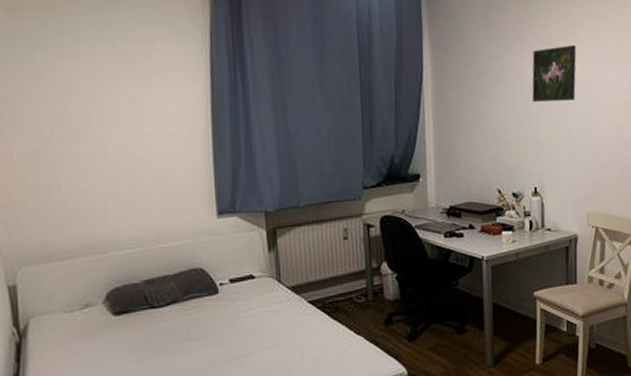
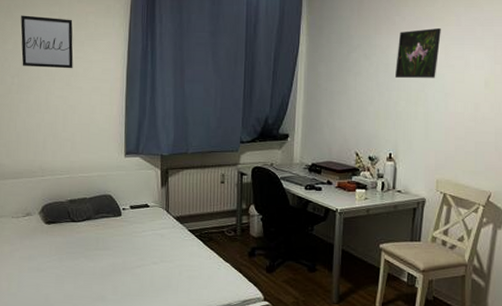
wall art: none [58,43,137,111] -> present [20,15,74,69]

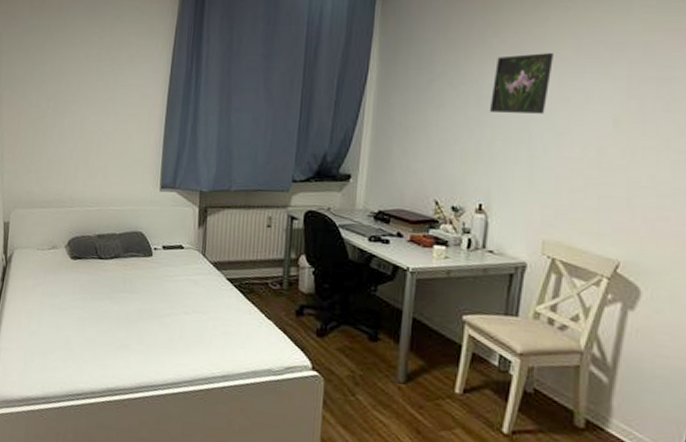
wall art: present [20,15,74,69] -> none [58,36,114,93]

